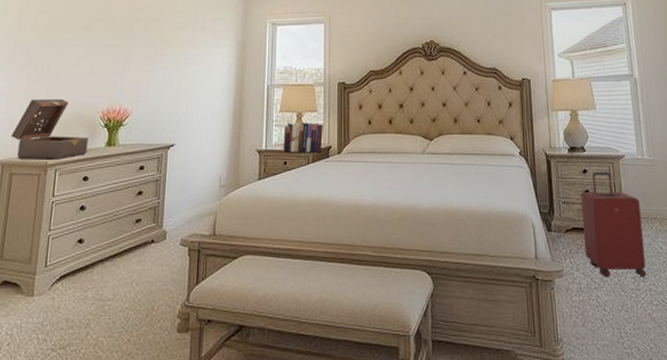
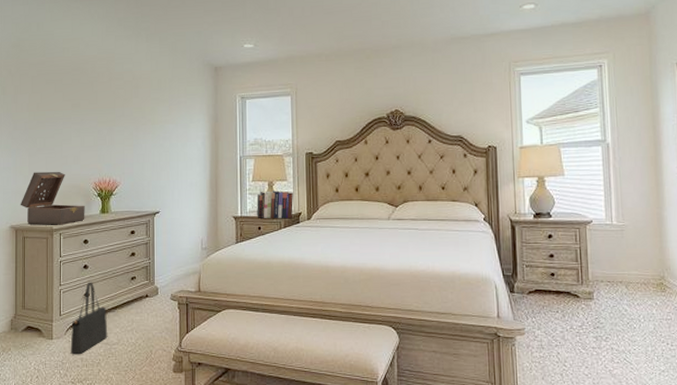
tote bag: none [53,225,103,314] -> present [70,282,108,354]
suitcase: present [580,172,647,277] -> none [545,237,609,337]

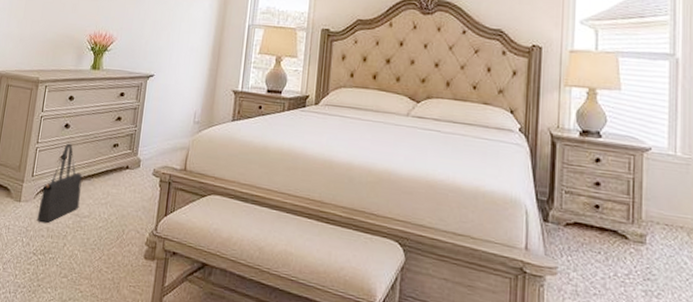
jewelry box: present [20,171,85,226] -> none [9,16,76,78]
books: present [257,190,293,219] -> none [259,65,302,101]

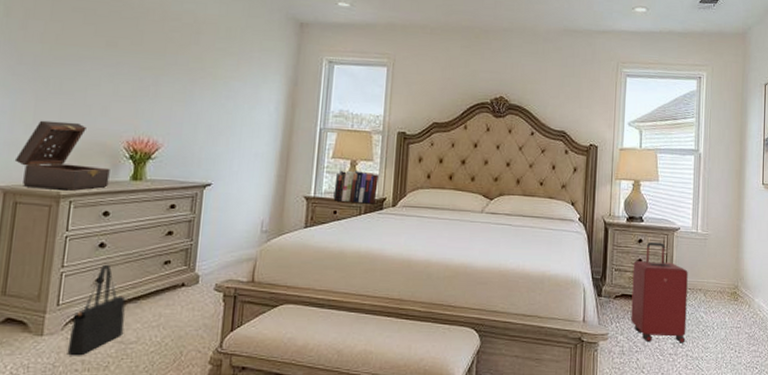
jewelry box: none [9,16,76,78] -> present [14,120,110,192]
books: none [259,65,302,101] -> present [333,170,379,204]
suitcase: none [586,162,664,293] -> present [631,242,688,344]

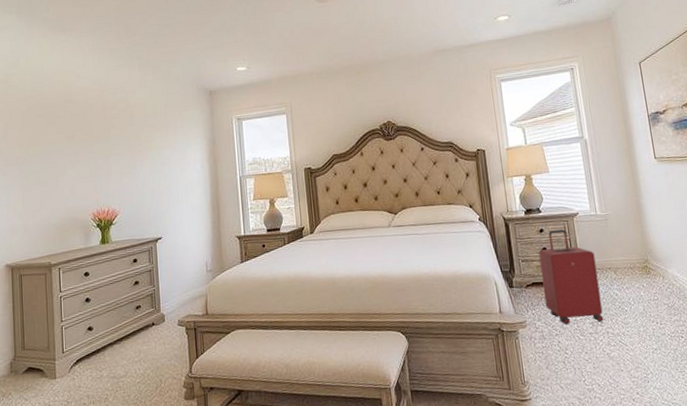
jewelry box: present [14,120,110,192] -> none [15,204,85,262]
tote bag: present [67,264,126,355] -> none [75,315,115,392]
books: present [333,170,379,204] -> none [259,206,296,236]

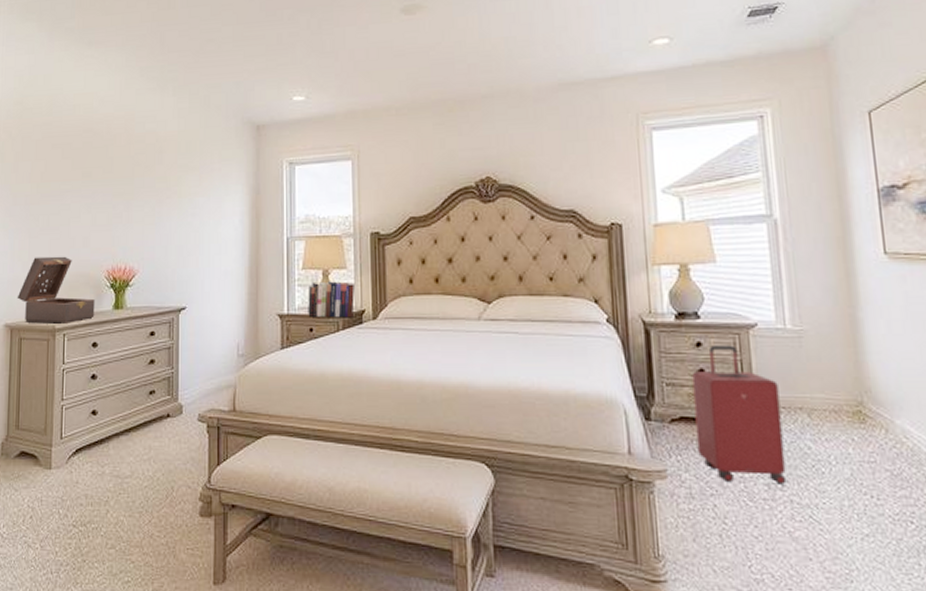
jewelry box: none [15,204,85,262] -> present [17,256,95,325]
books: none [259,206,296,236] -> present [308,281,355,318]

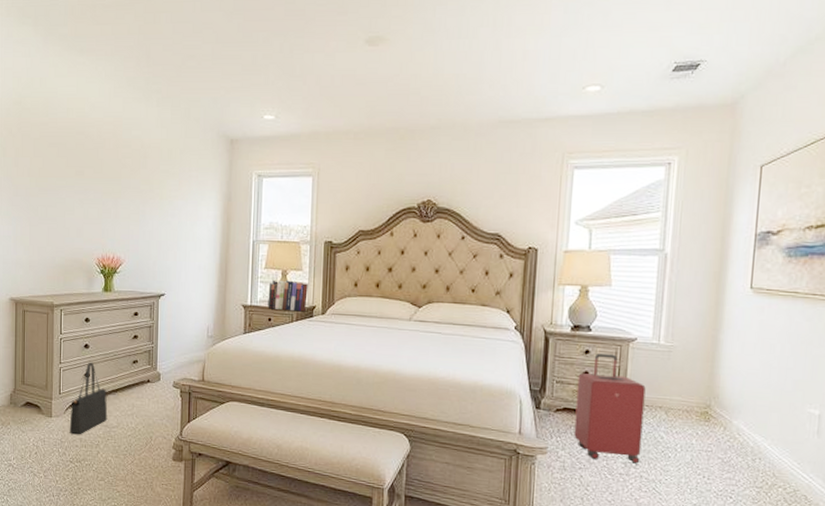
jewelry box: present [17,256,95,325] -> none [20,242,87,302]
tote bag: none [72,396,119,489] -> present [69,362,108,434]

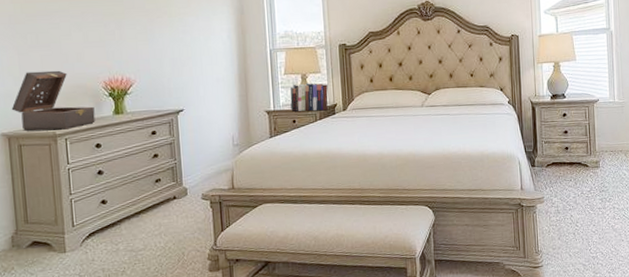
jewelry box: none [20,242,87,302] -> present [11,70,96,131]
tote bag: present [69,362,108,434] -> none [87,188,133,265]
suitcase: present [574,353,646,464] -> none [560,114,612,200]

